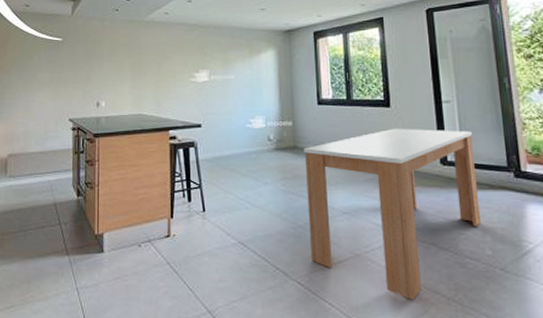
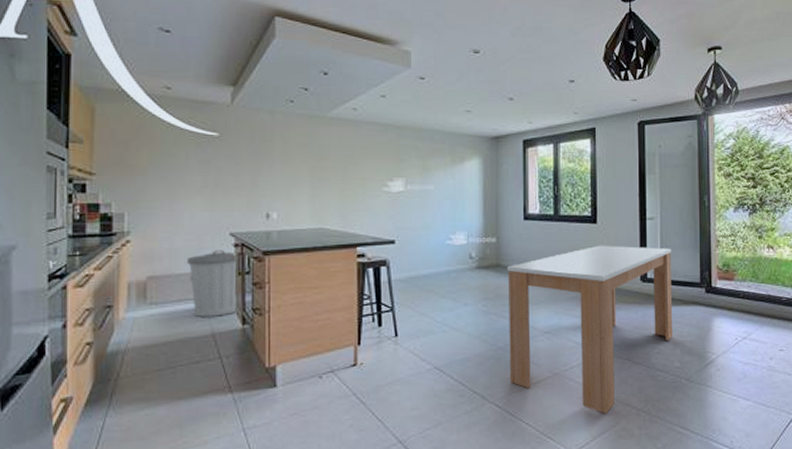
trash can: none [37,133,73,189] -> present [187,250,237,317]

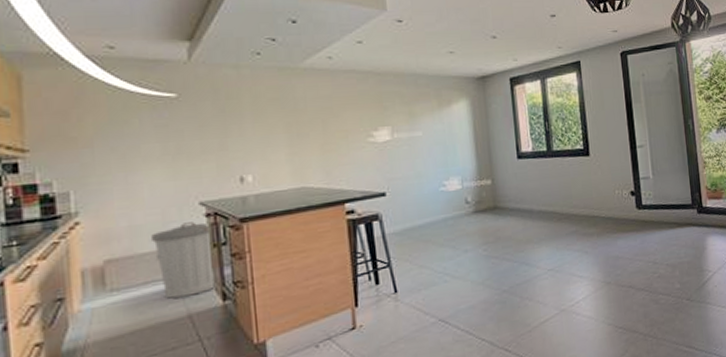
dining table: present [507,245,673,413] -> none [505,173,671,343]

